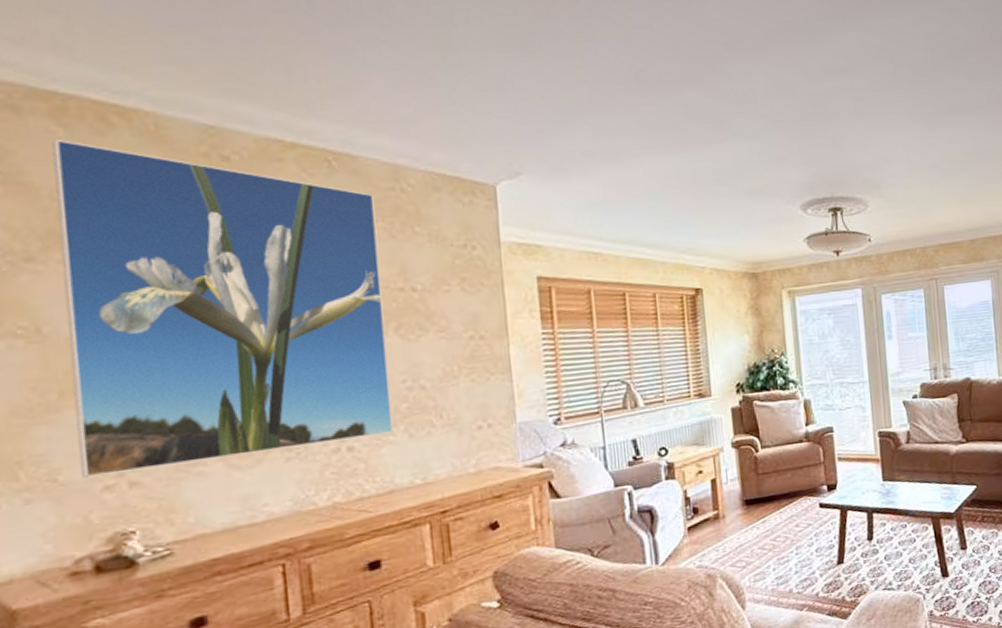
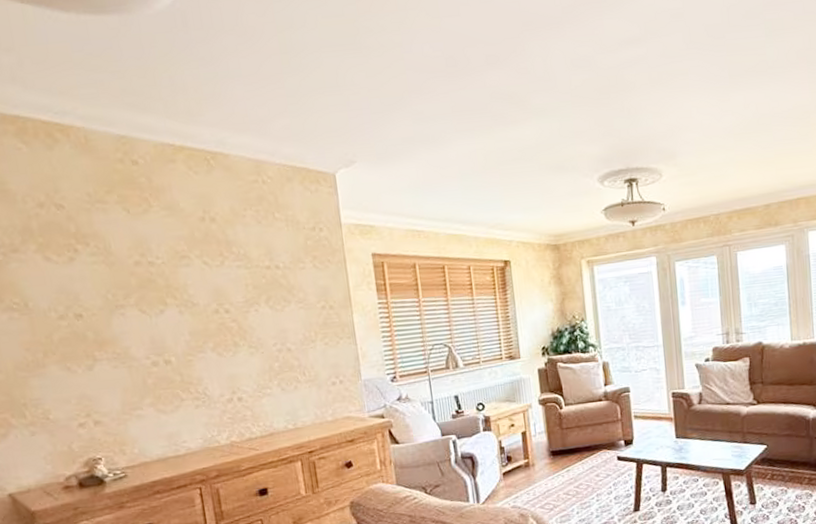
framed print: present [51,138,394,478] -> none [19,154,270,417]

